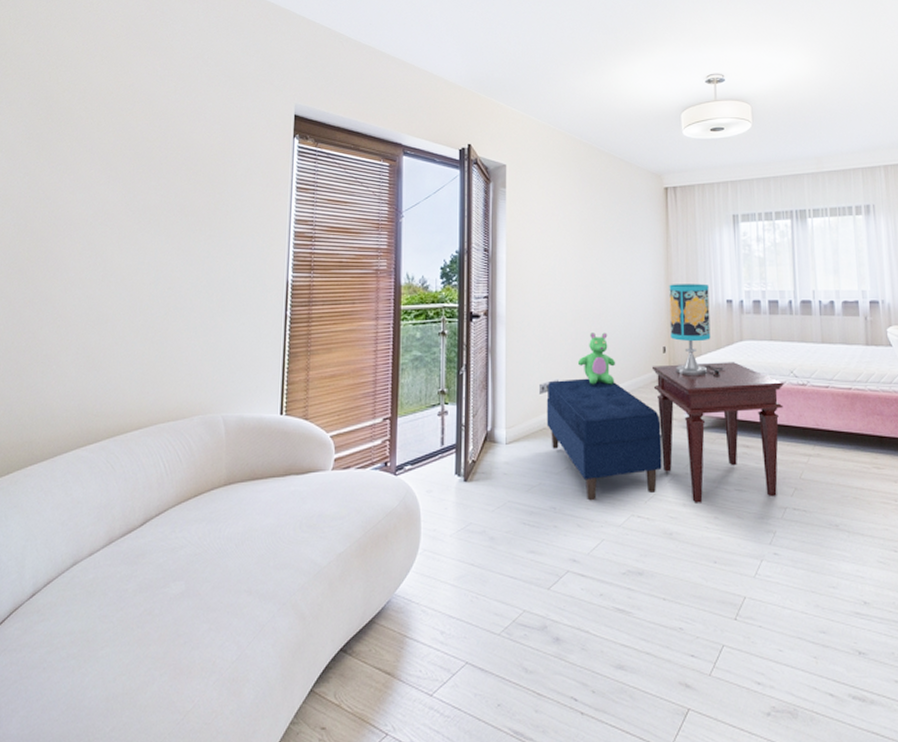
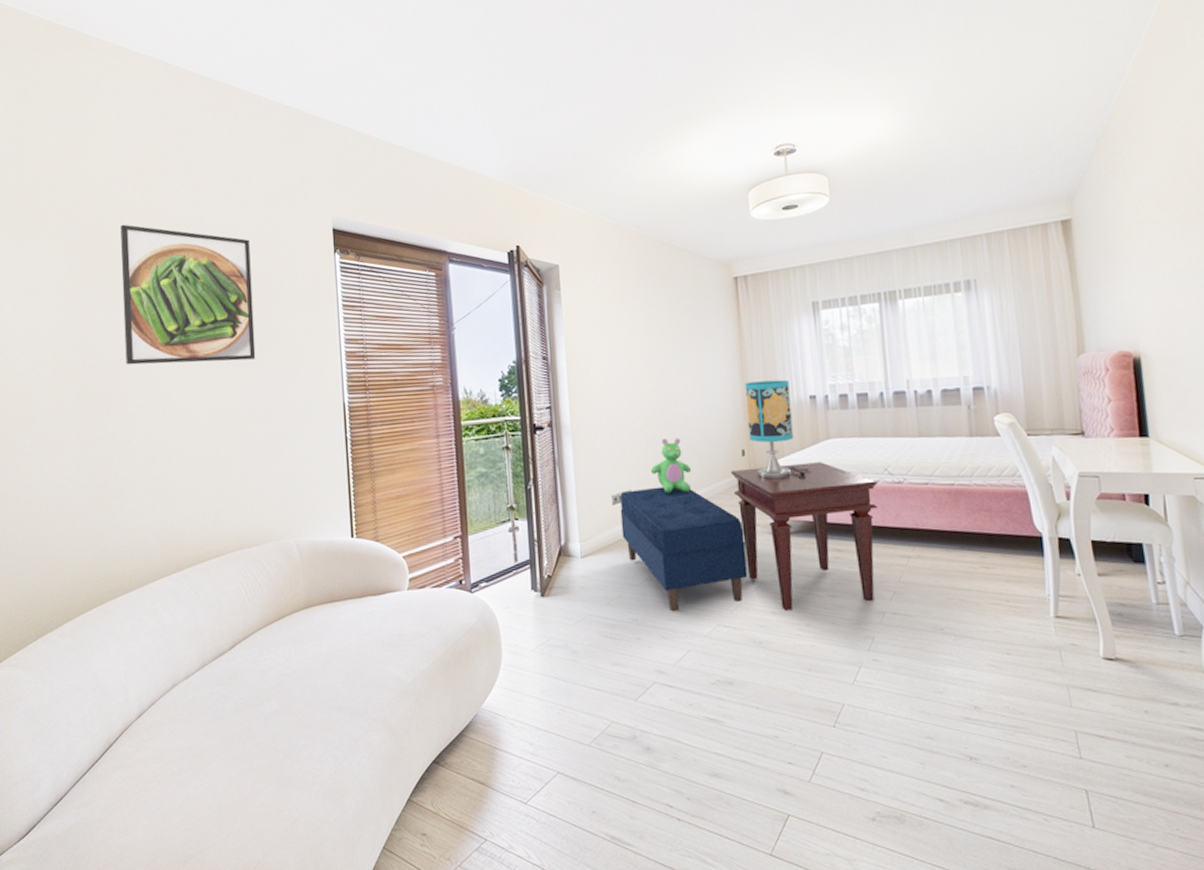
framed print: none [70,94,211,234] -> present [120,224,256,365]

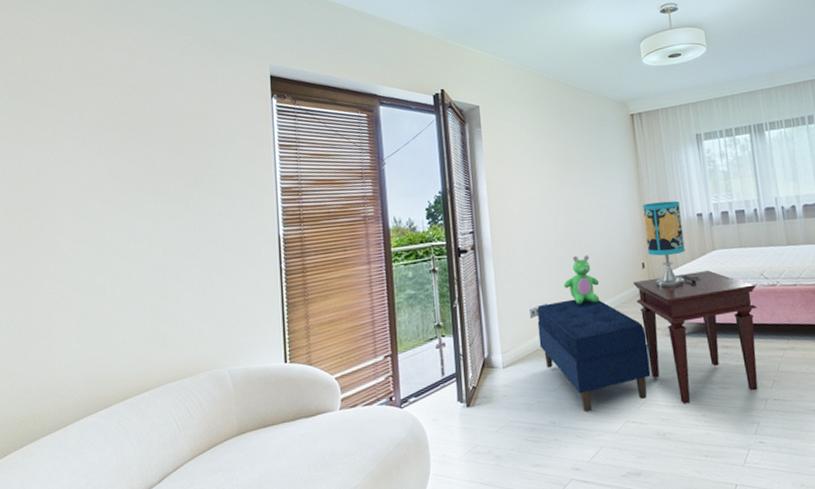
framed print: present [120,224,256,365] -> none [57,72,193,207]

